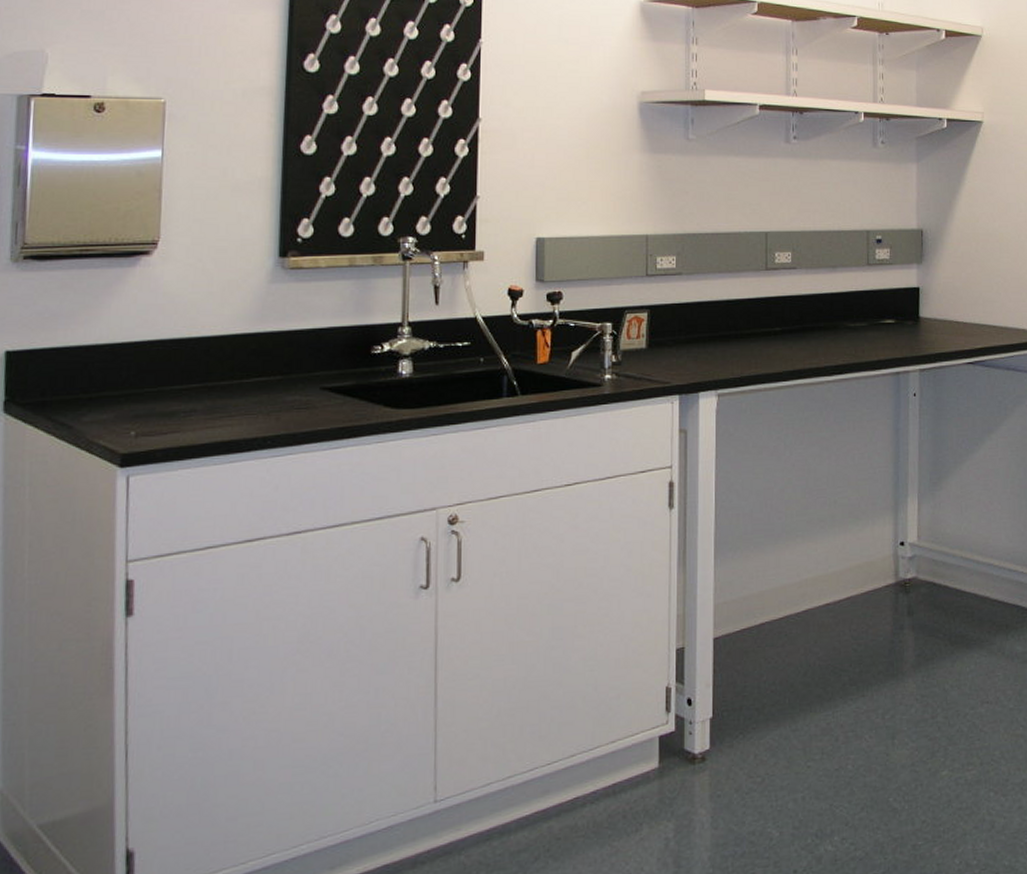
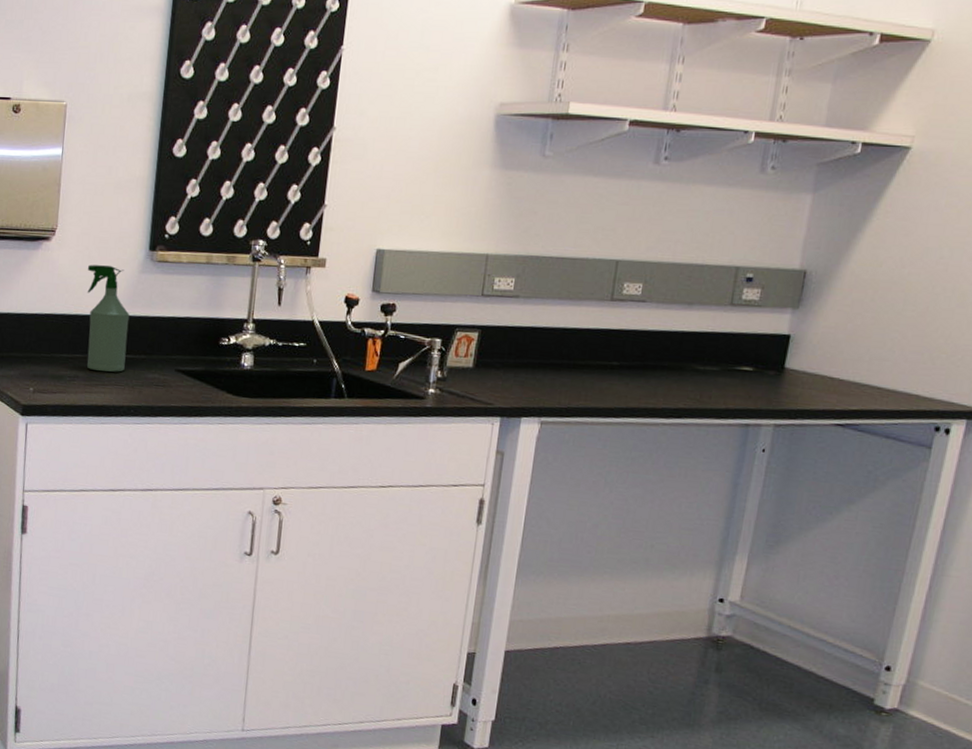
spray bottle: none [202,278,259,401] -> present [87,264,130,372]

